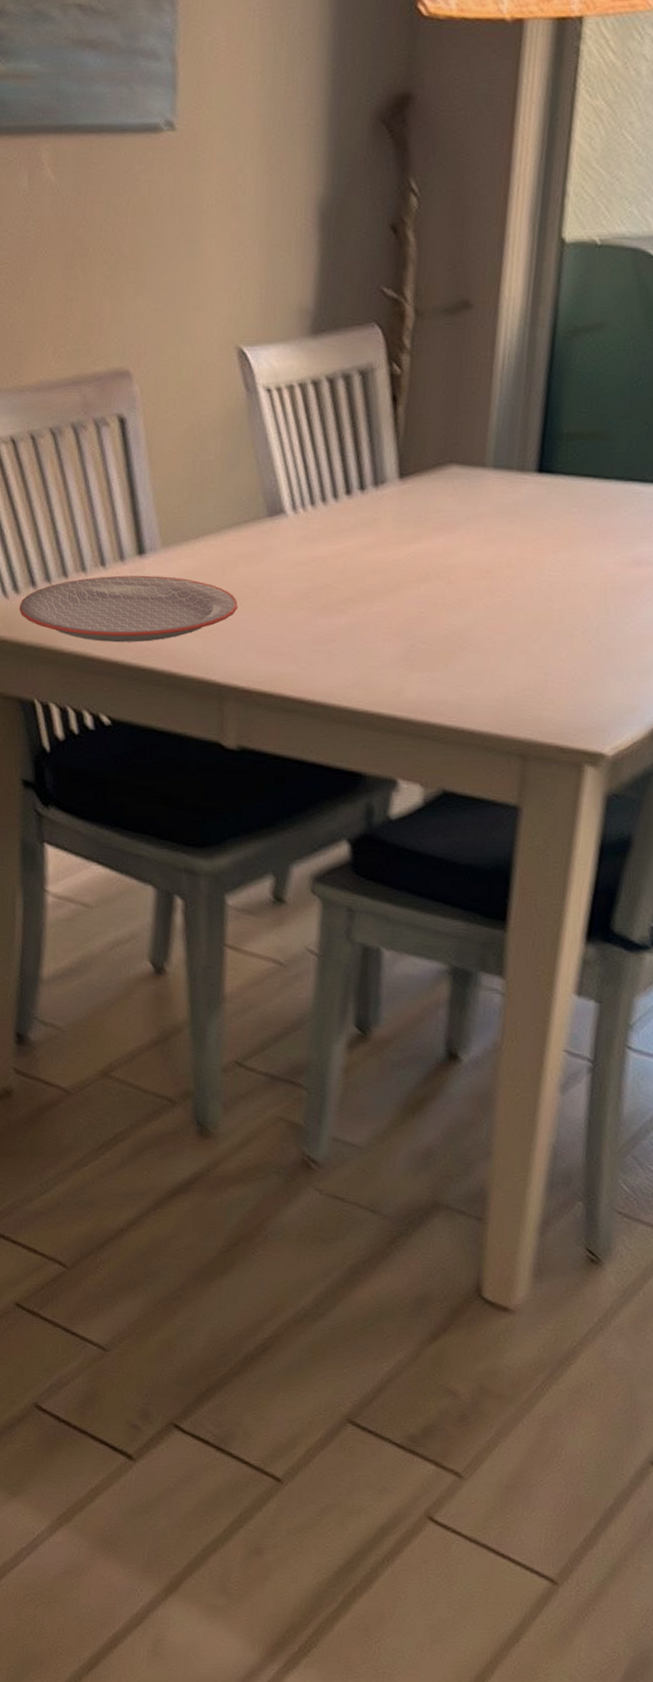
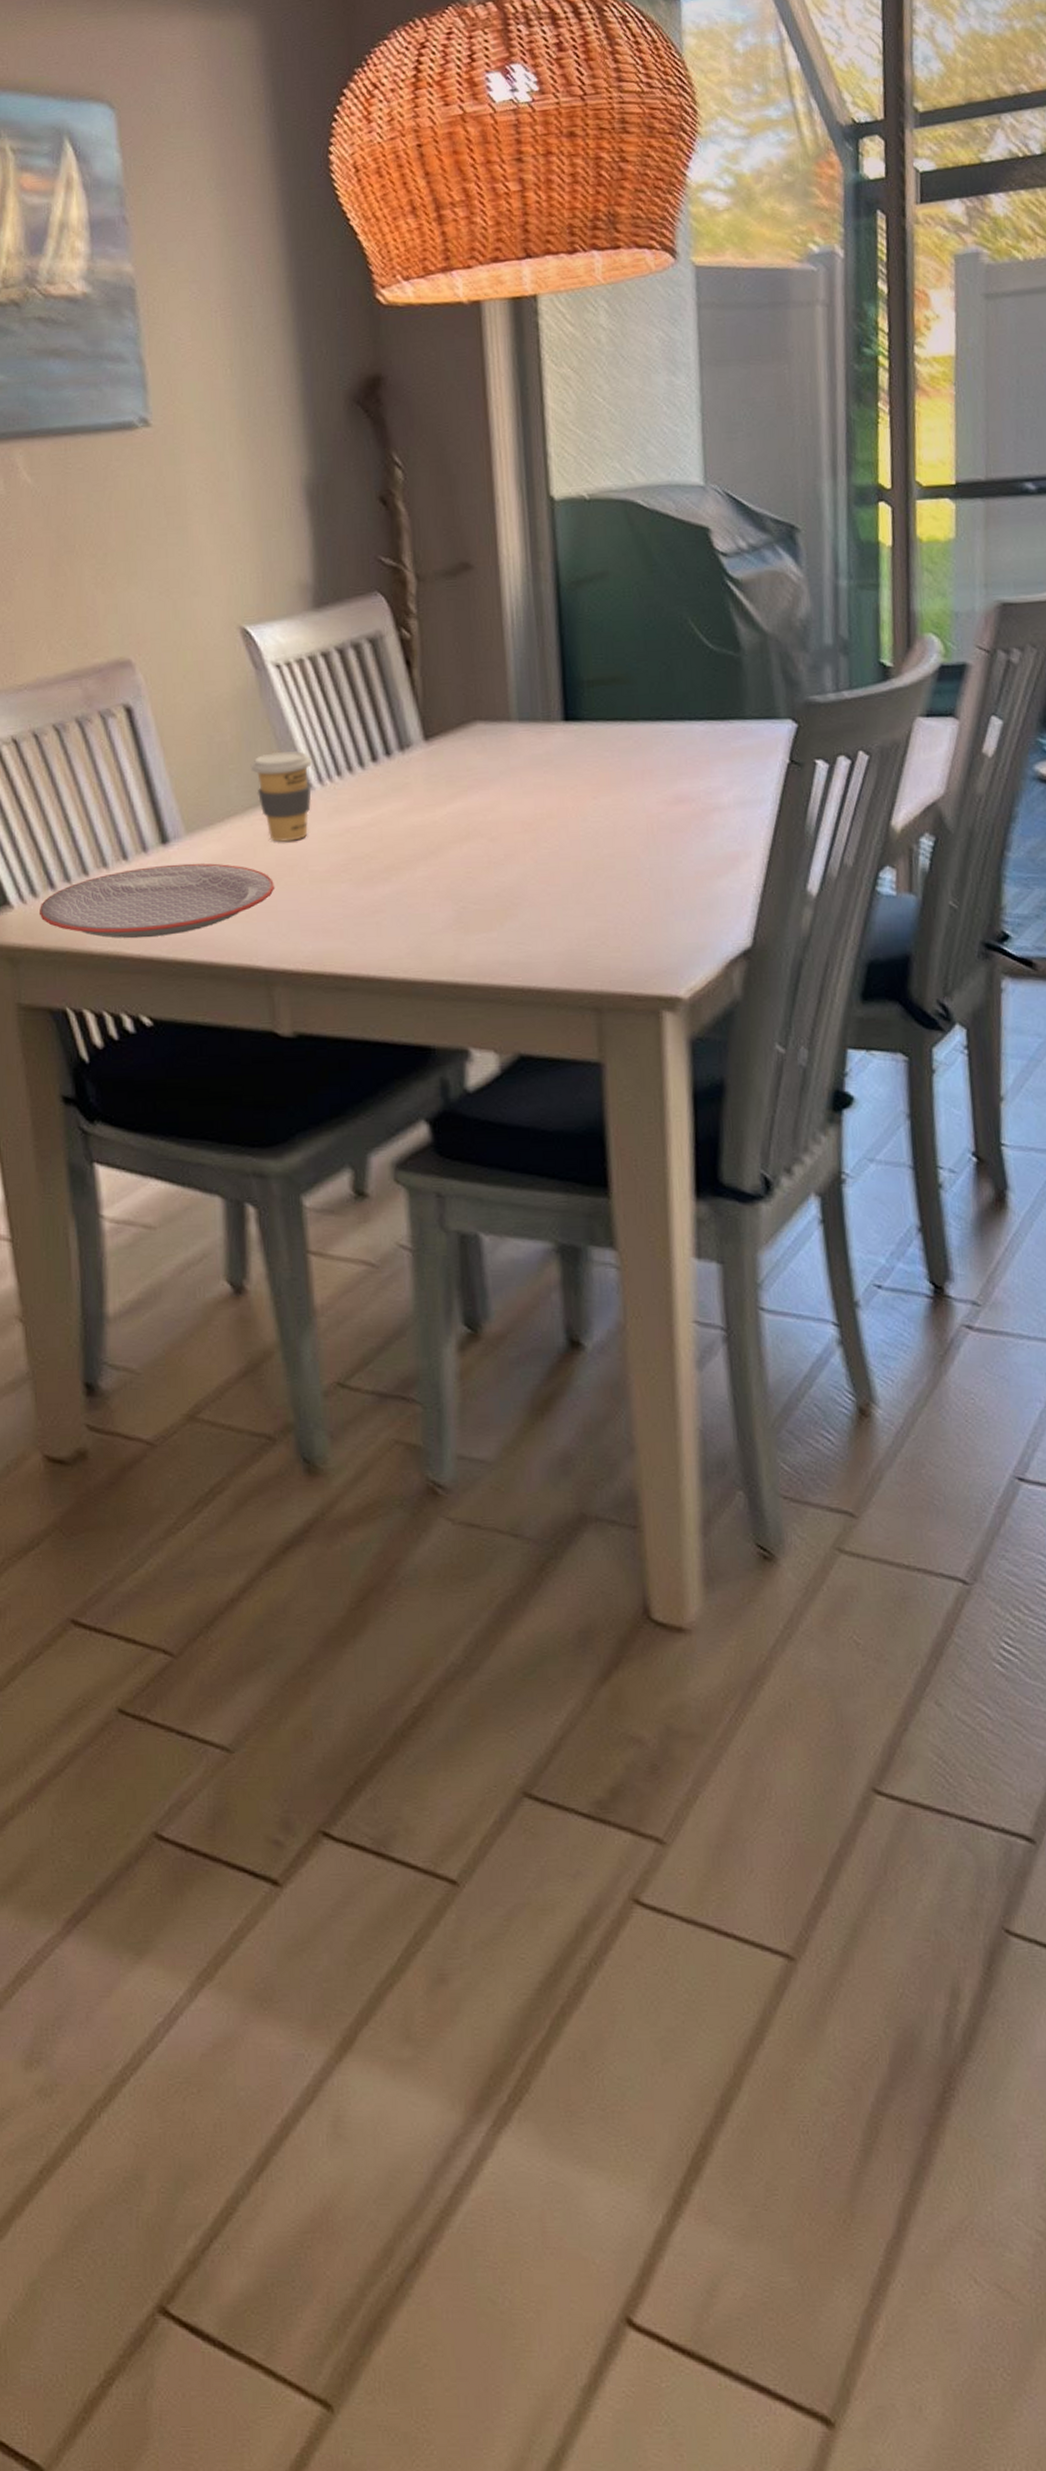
coffee cup: none [229,475,289,565] -> present [250,750,312,842]

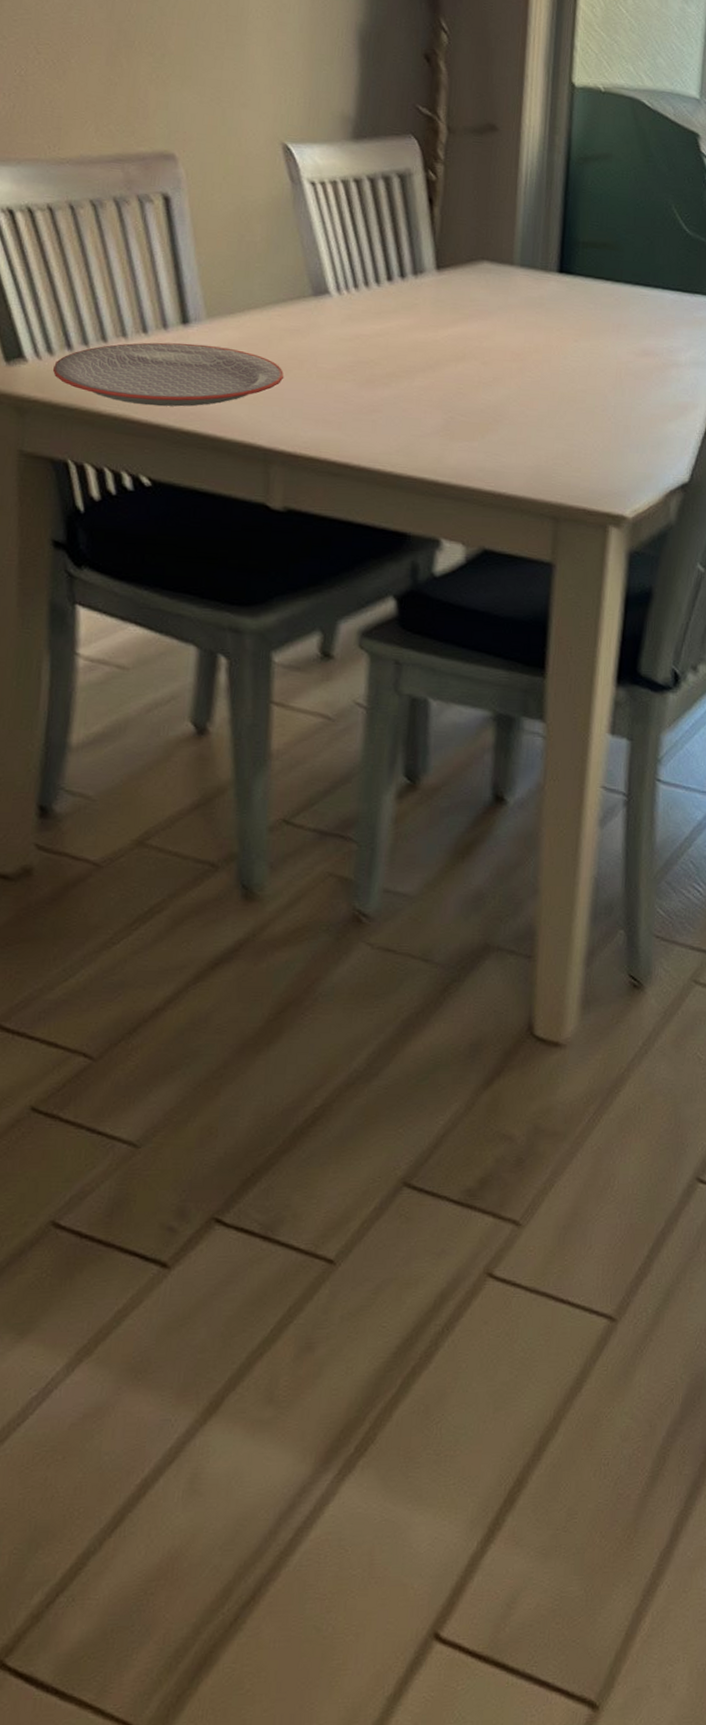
coffee cup: present [250,750,312,842] -> none [275,258,333,339]

